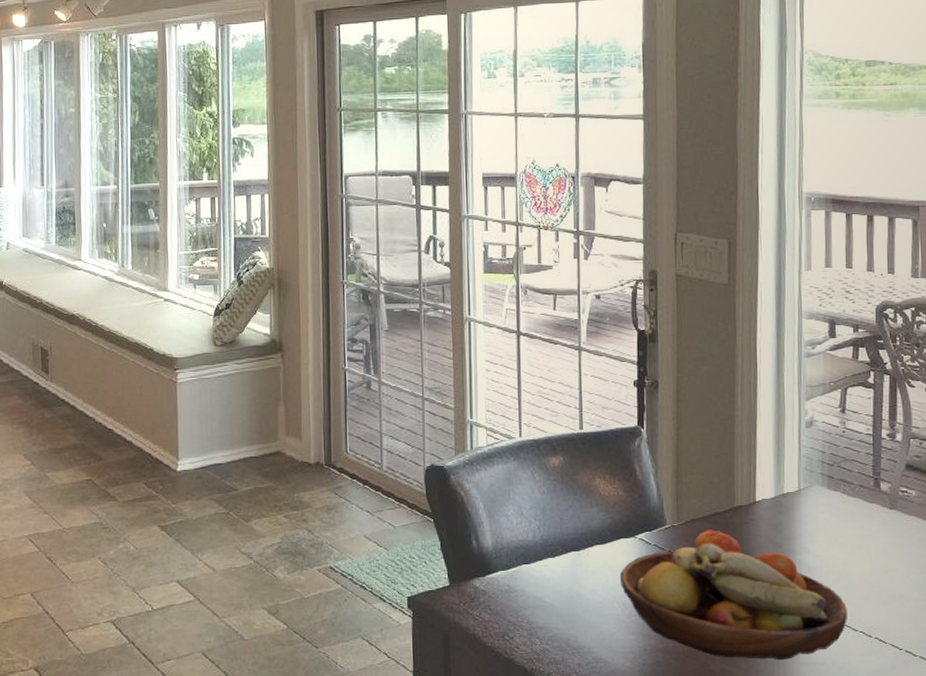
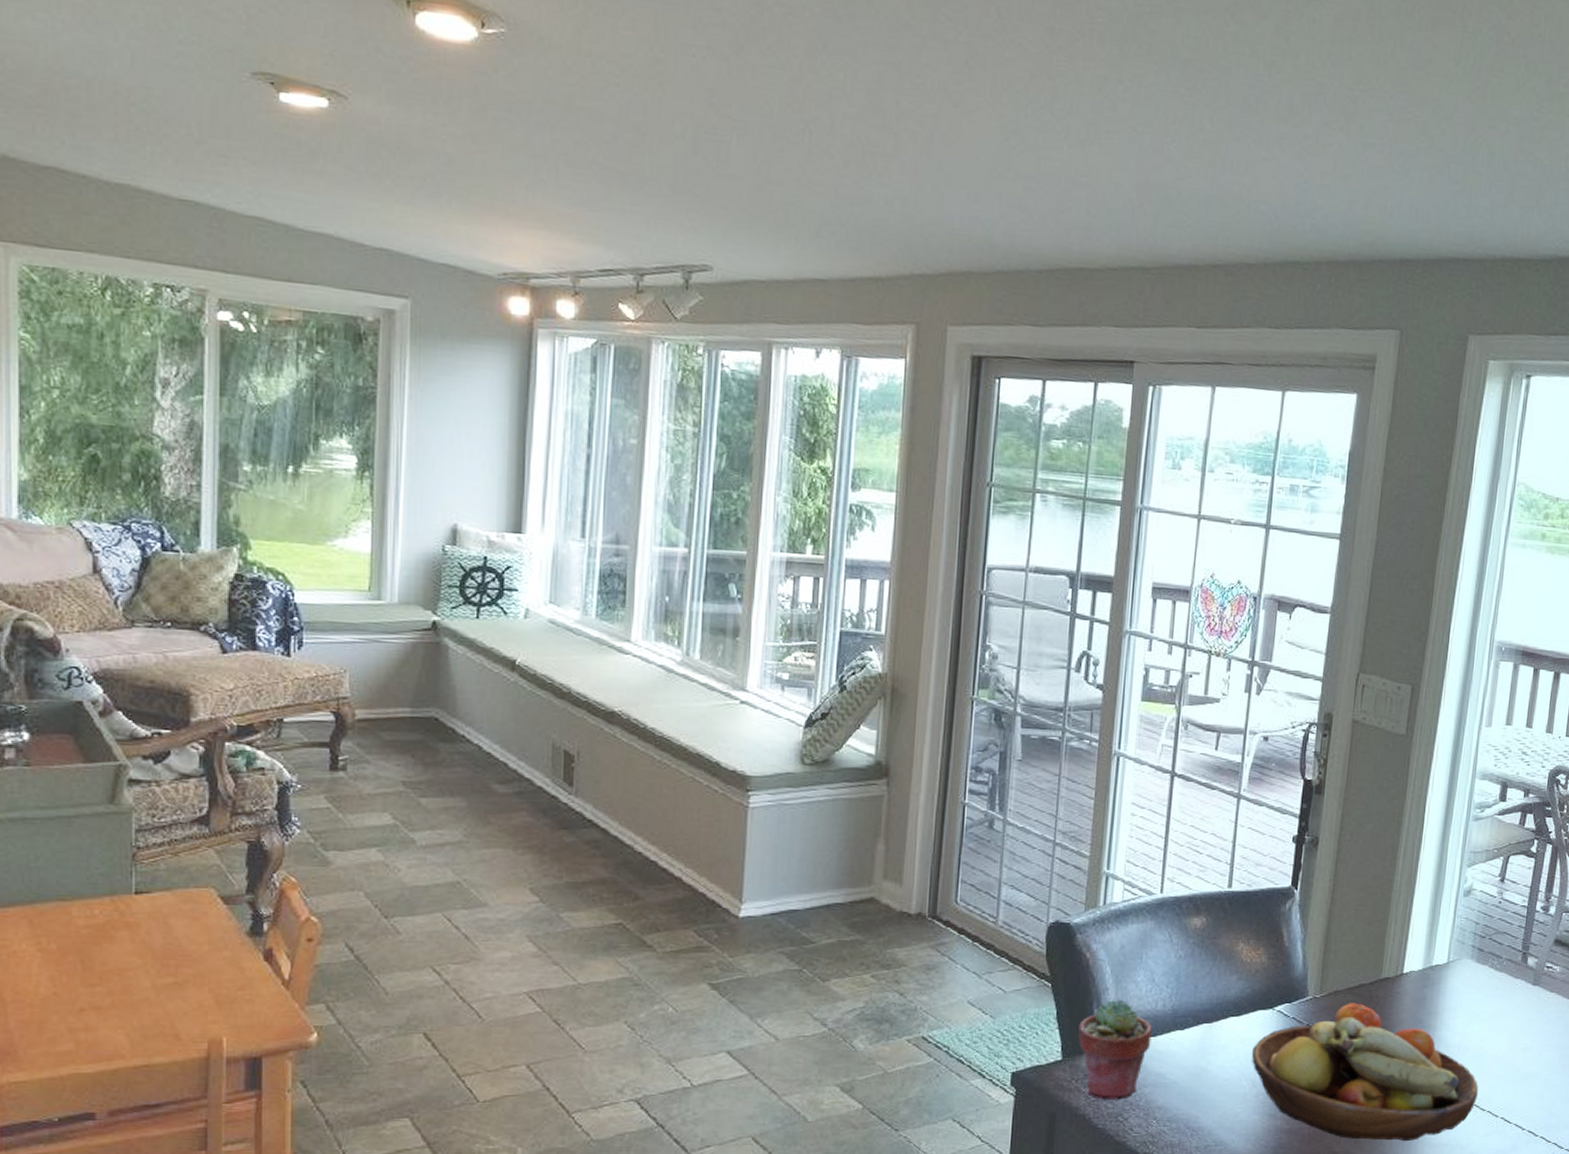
potted succulent: none [461,531,526,621] -> present [1078,999,1152,1100]

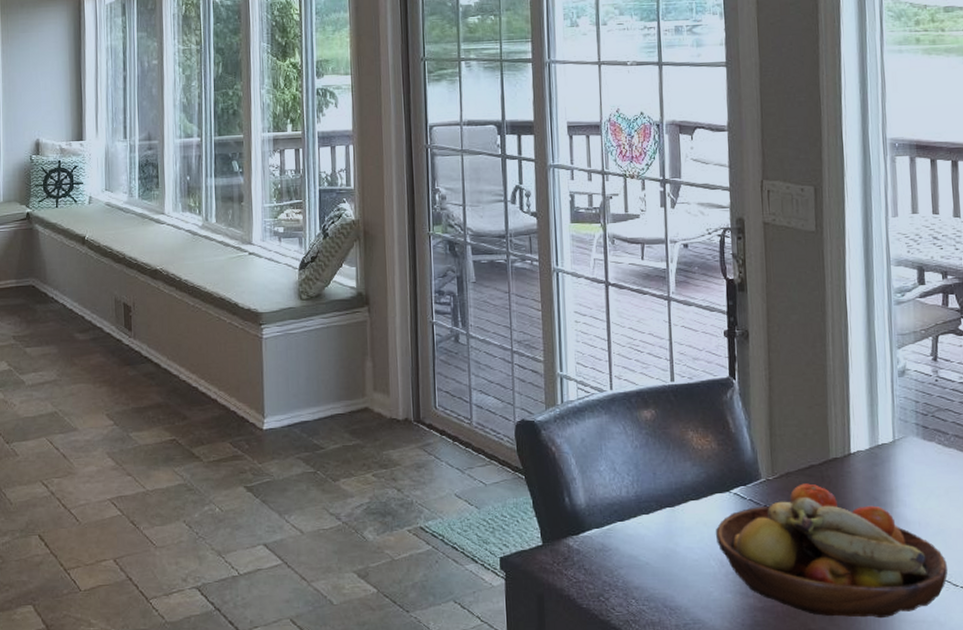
potted succulent: present [1078,999,1152,1100] -> none [554,488,621,581]

